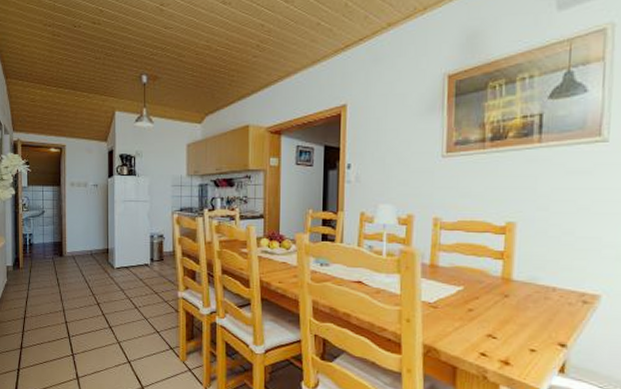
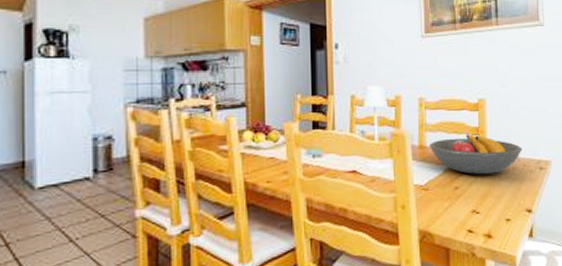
fruit bowl: none [441,258,560,301] -> present [428,134,522,175]

